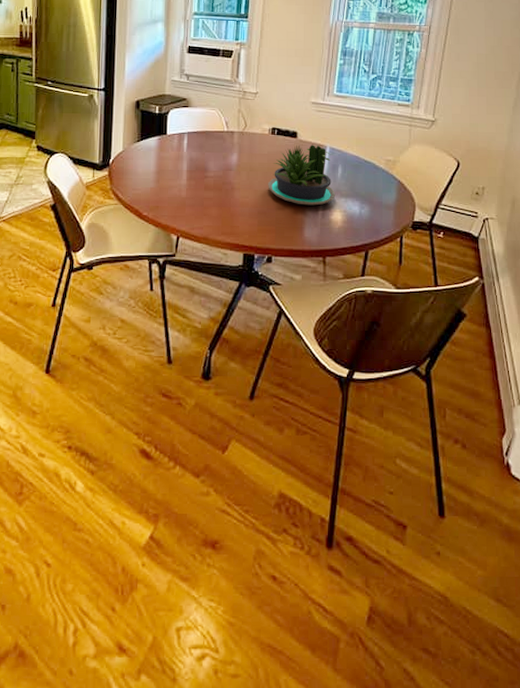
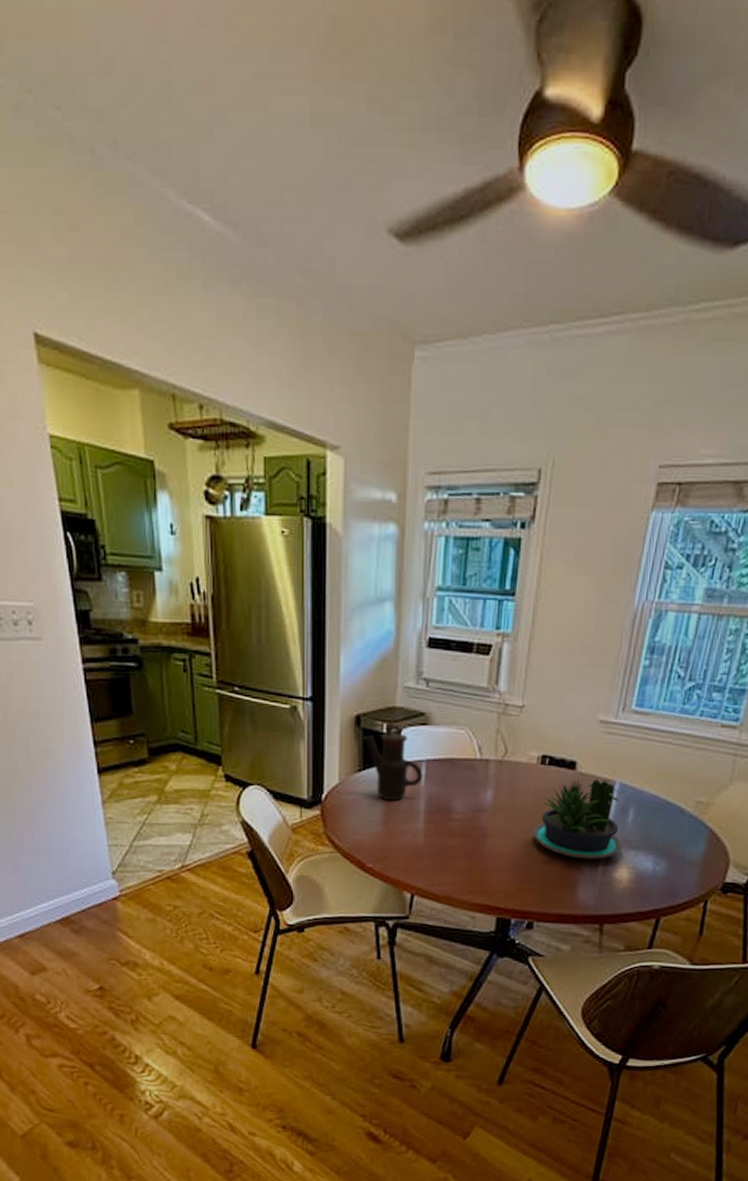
teapot: none [141,107,185,163] -> present [363,724,423,800]

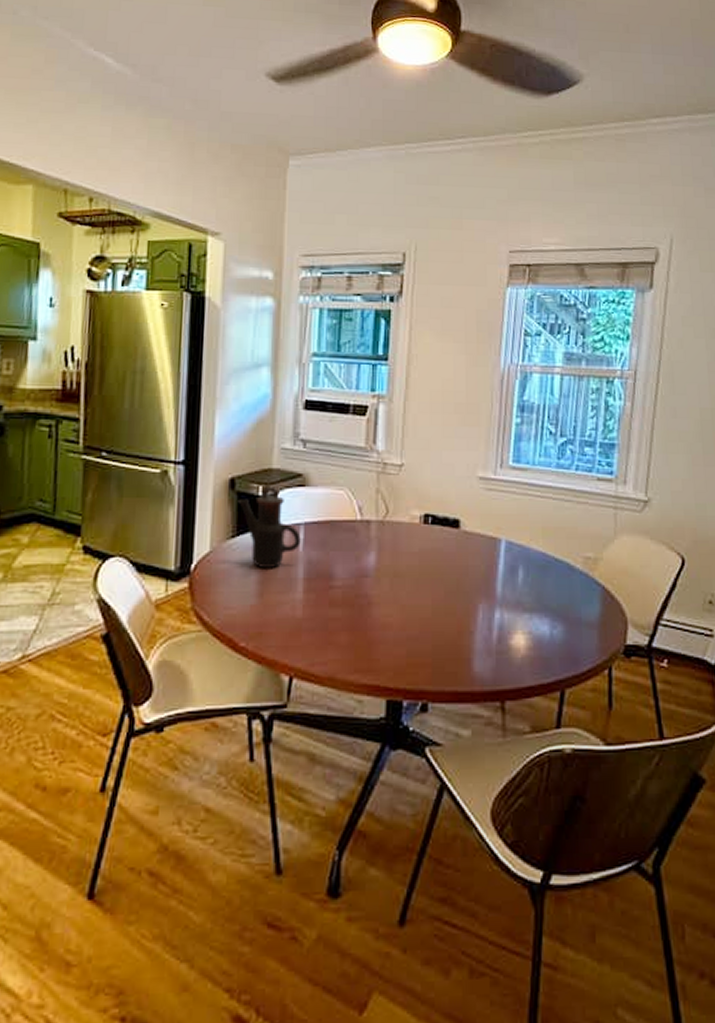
potted plant: present [532,778,623,860] -> none [420,537,516,626]

